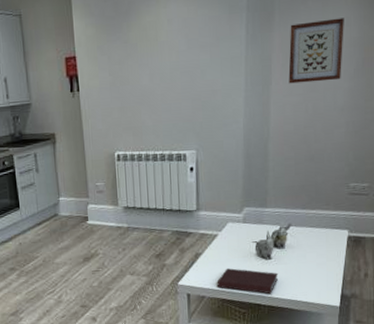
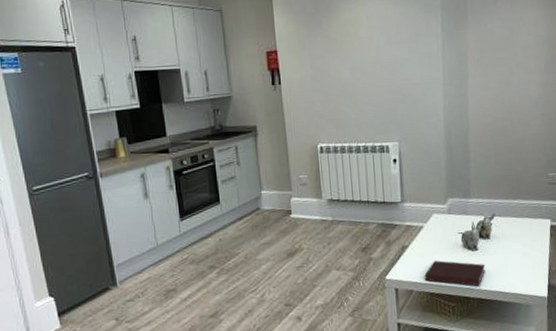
wall art: present [288,18,344,84] -> none [482,17,533,78]

